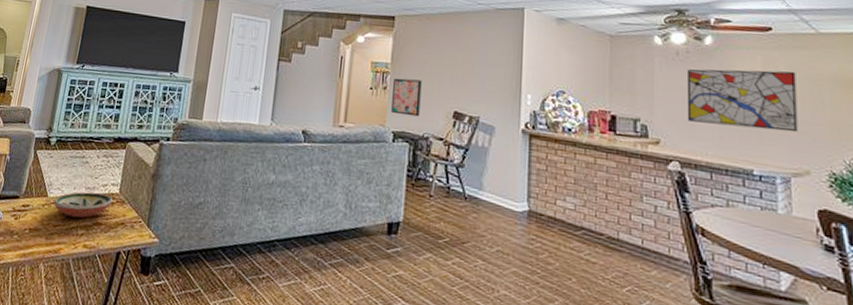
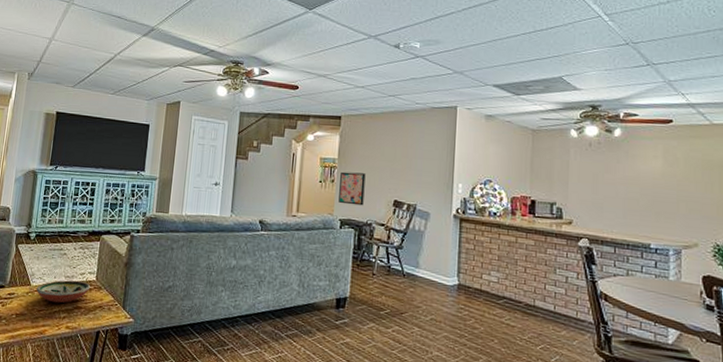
wall art: present [686,69,798,133] -> none [596,158,691,211]

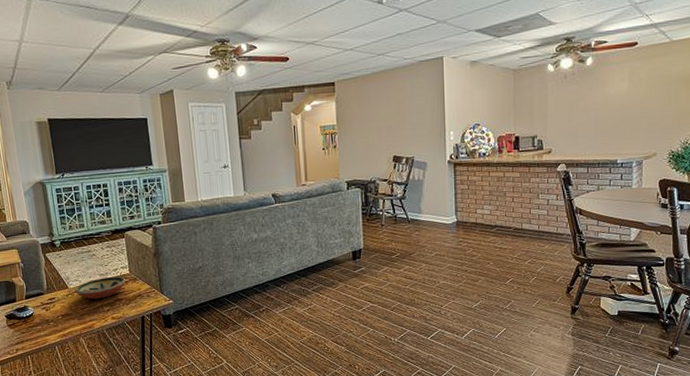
wall art: present [338,171,366,206] -> none [341,135,366,167]

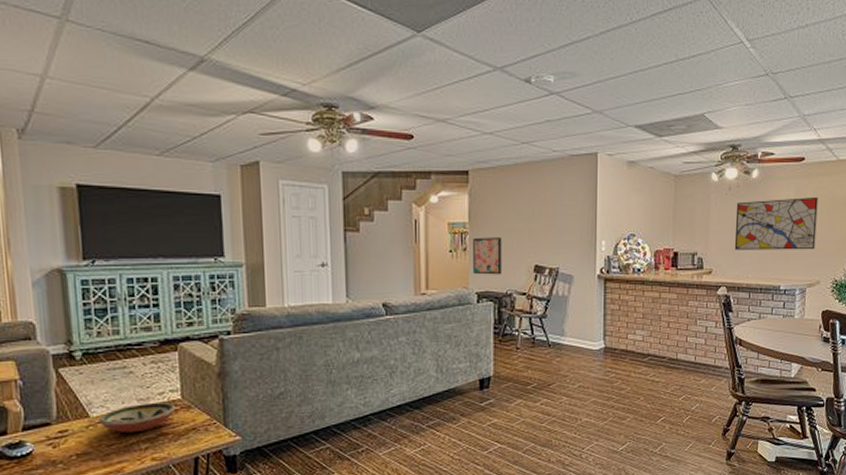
wall art: none [341,135,366,167] -> present [473,237,502,275]
wall art: none [571,76,652,131] -> present [734,196,818,250]

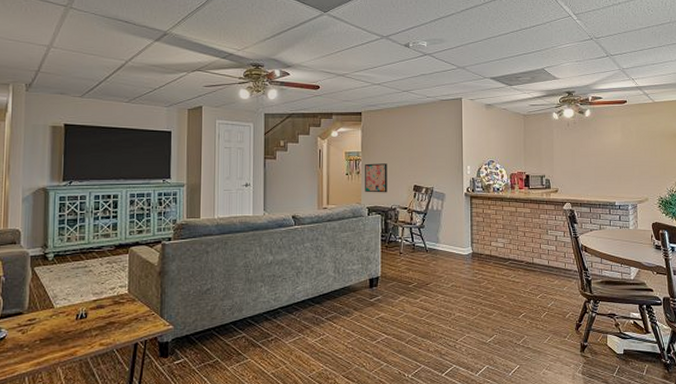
decorative bowl: present [99,402,176,433] -> none [61,295,123,322]
wall art: present [734,196,818,250] -> none [574,131,642,173]

